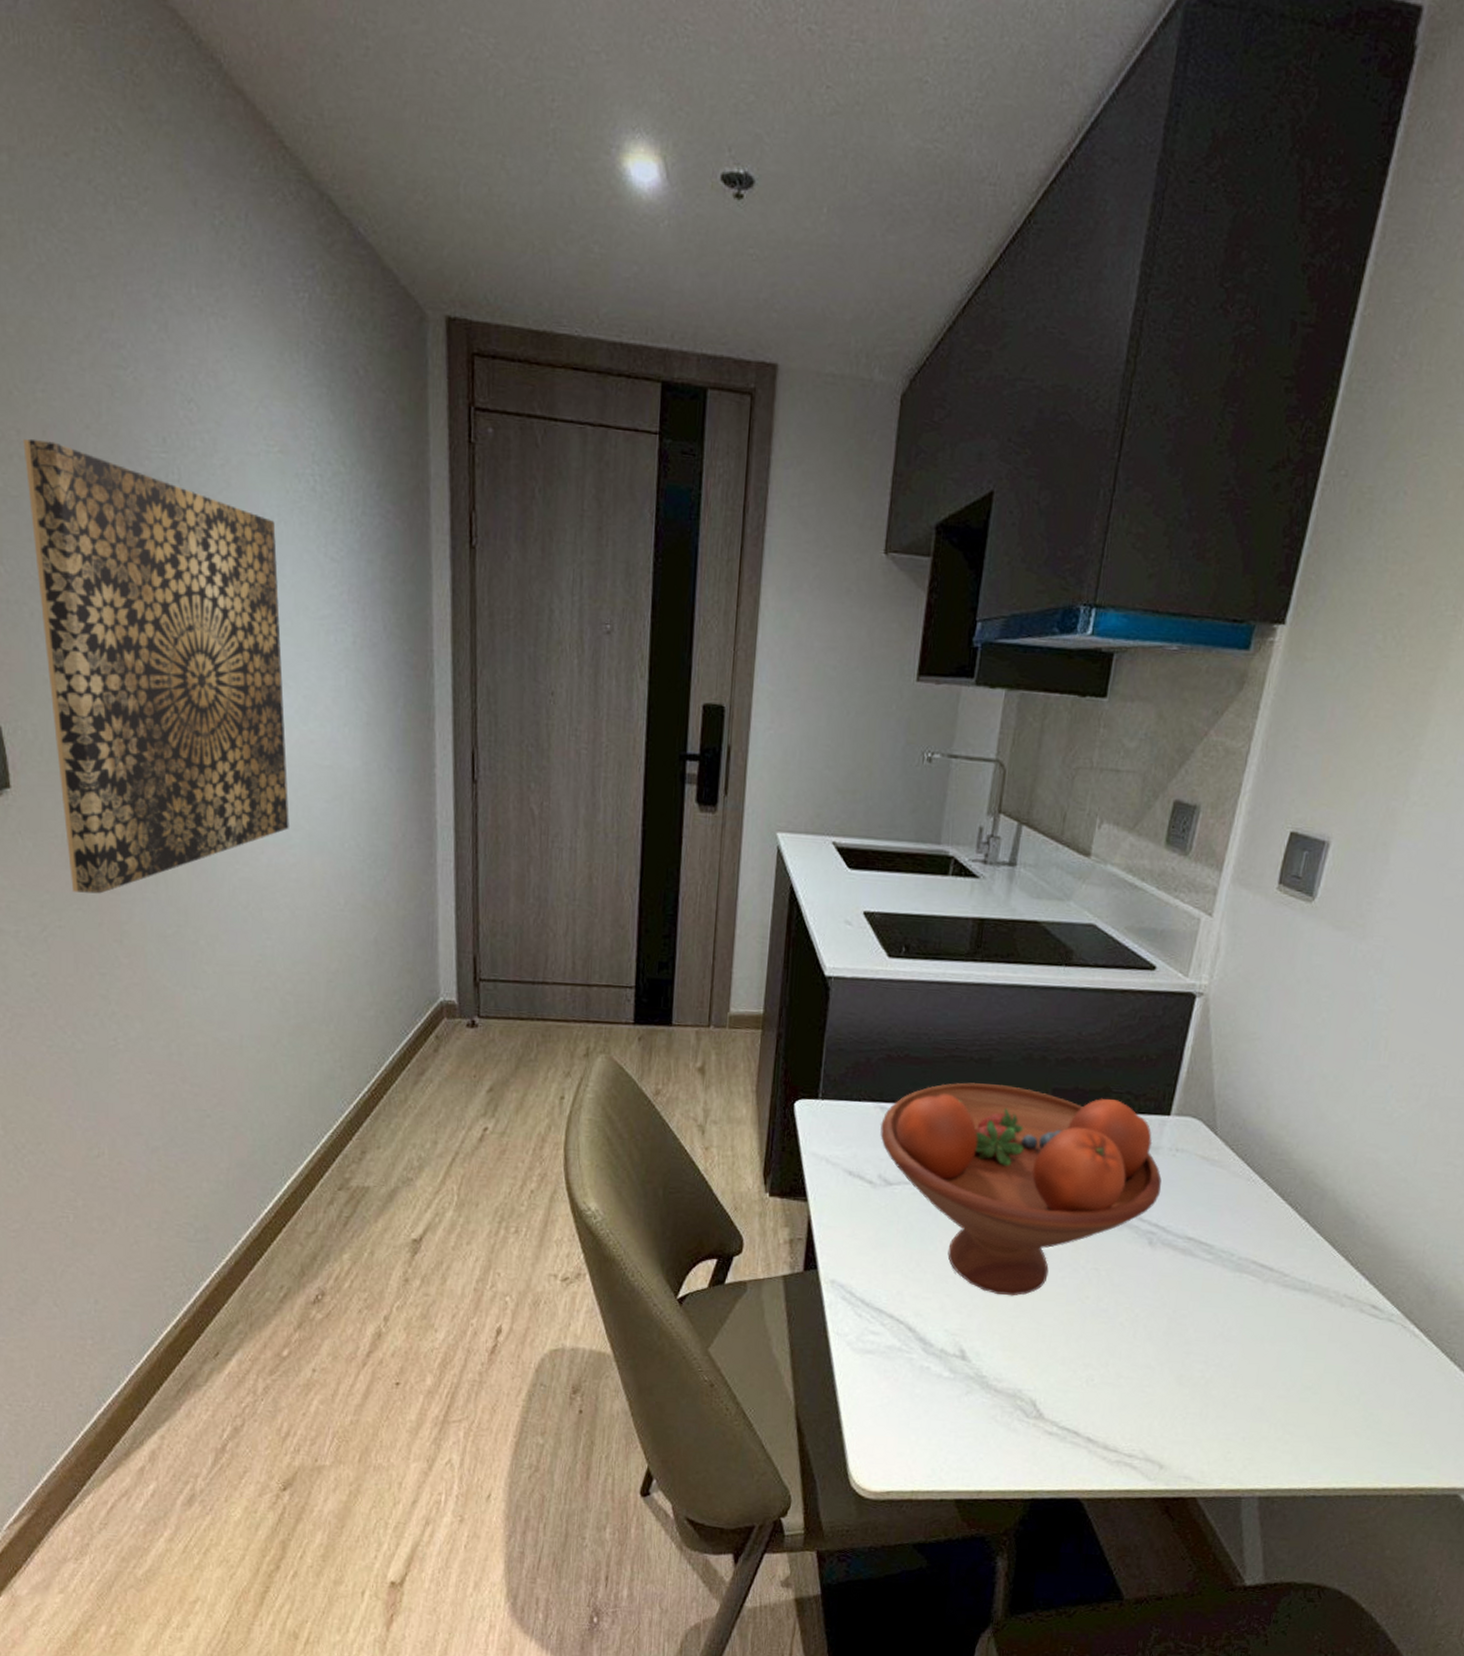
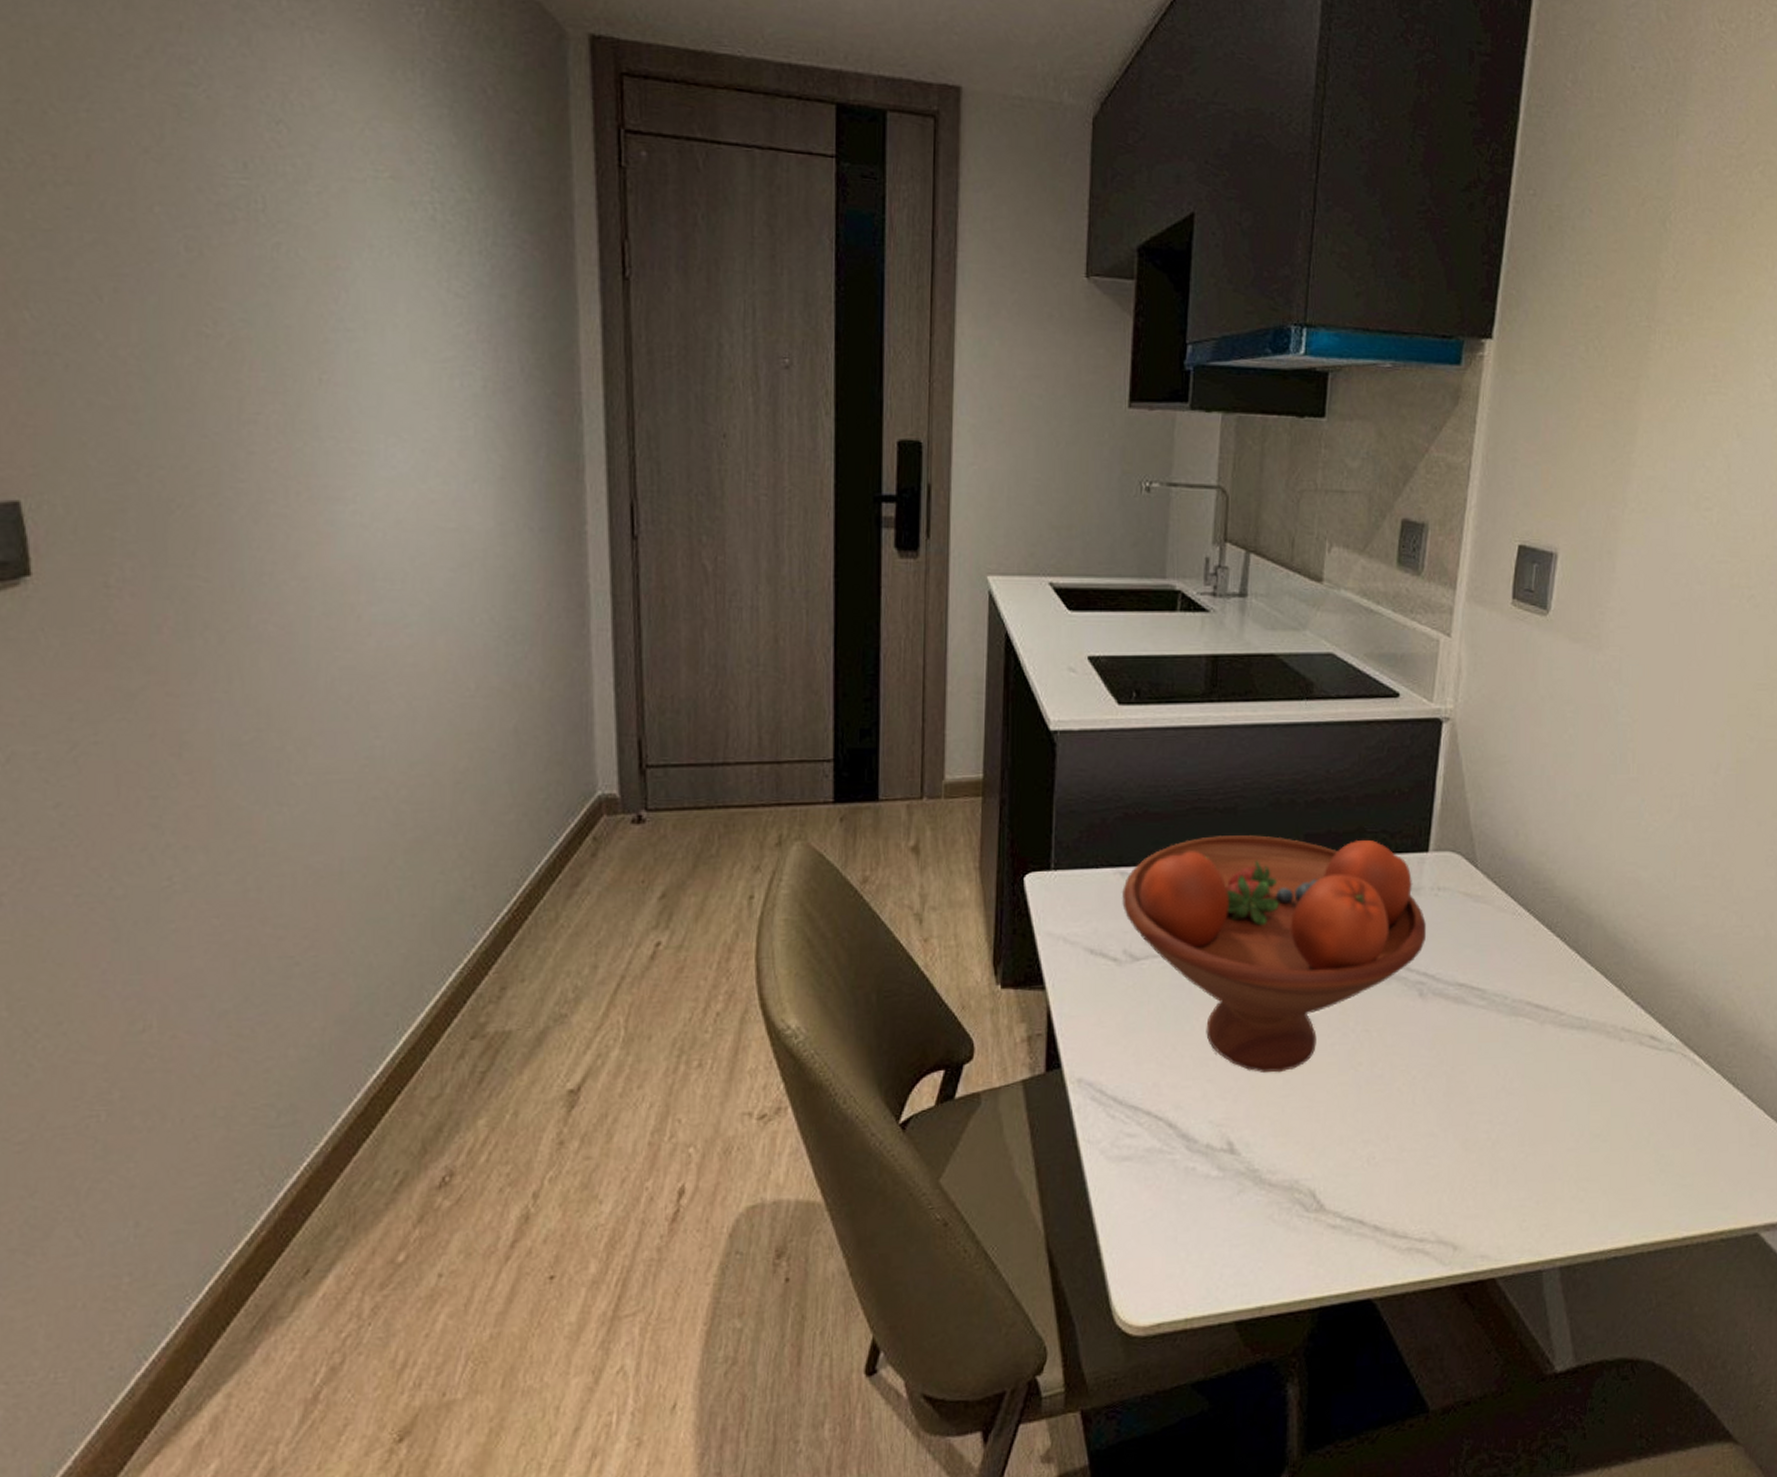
wall art: present [23,438,289,894] -> none [60,164,404,698]

